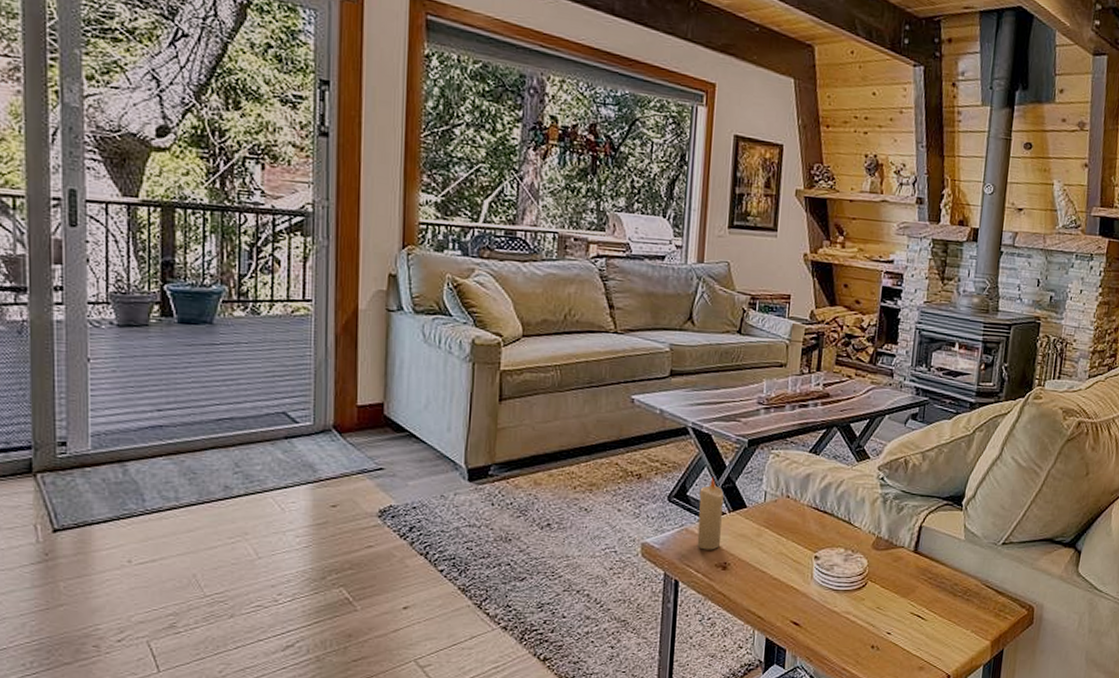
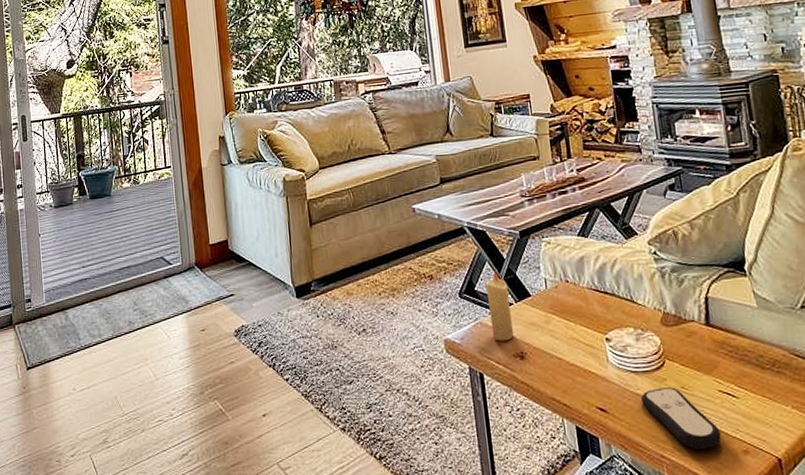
remote control: none [835,607,903,664] -> present [640,387,721,449]

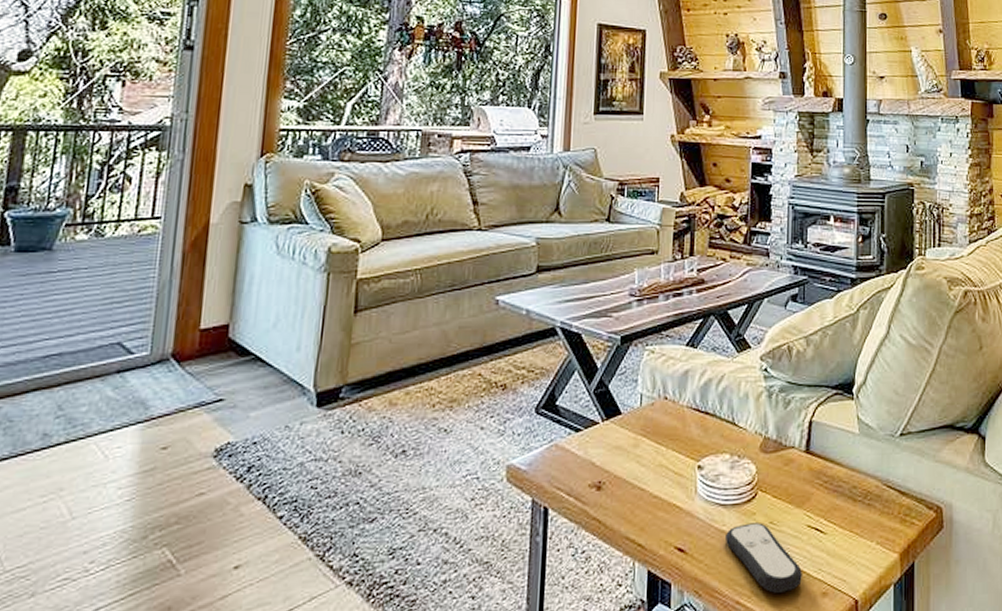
candle: present [485,270,515,341] -> none [568,382,596,468]

